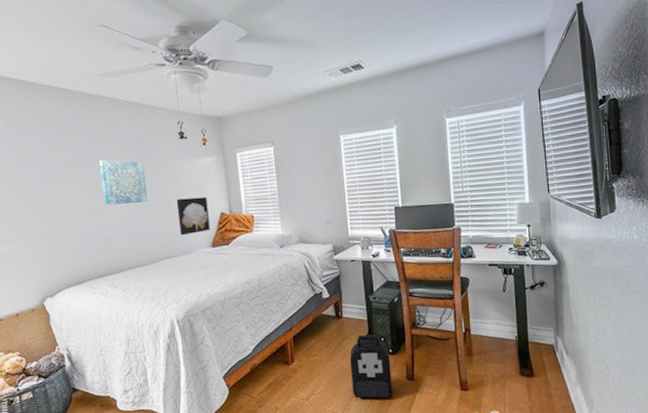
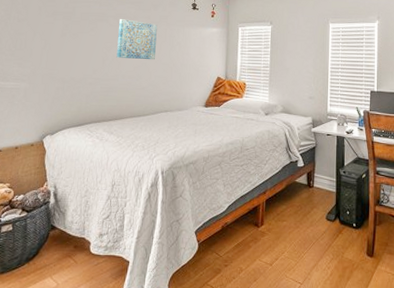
wall art: present [176,196,210,236] -> none [178,60,207,93]
backpack: present [350,334,393,399] -> none [315,205,353,273]

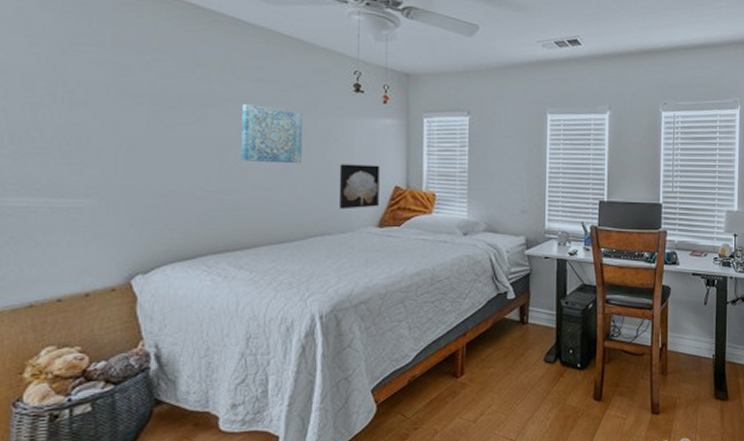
wall art: none [178,60,207,93] -> present [338,164,380,210]

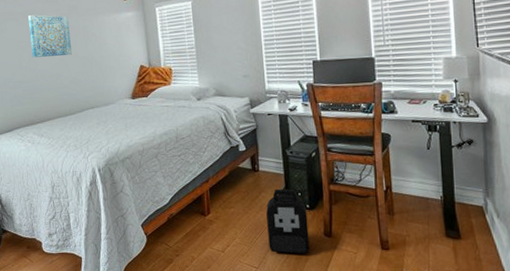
wall art: present [338,164,380,210] -> none [98,50,130,87]
backpack: none [530,344,577,422] -> present [266,188,310,254]

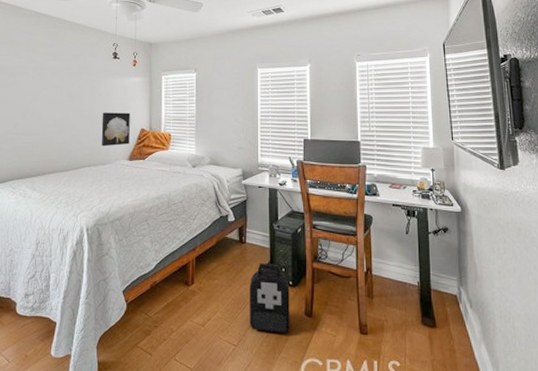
wall art: present [27,15,72,58] -> none [37,71,78,113]
wall art: none [98,50,130,87] -> present [101,112,130,147]

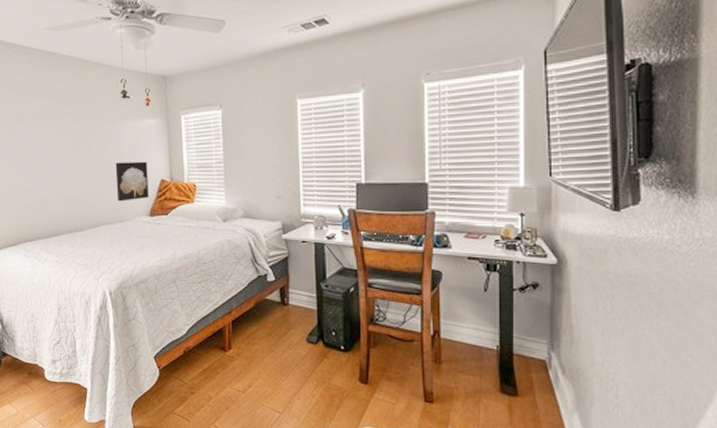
backpack: present [250,262,290,334] -> none [295,325,342,401]

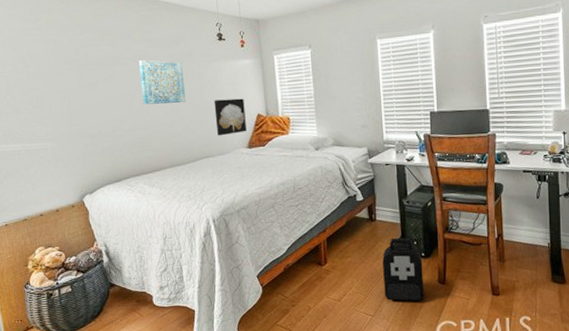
wall art: none [39,118,86,165] -> present [138,60,186,105]
backpack: none [295,325,342,401] -> present [382,237,424,301]

